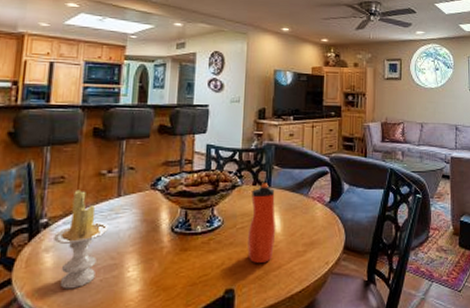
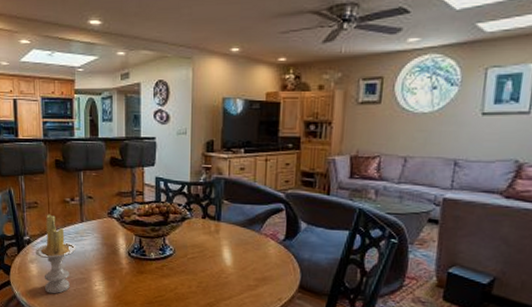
water bottle: present [247,183,275,264] -> none [199,216,226,293]

